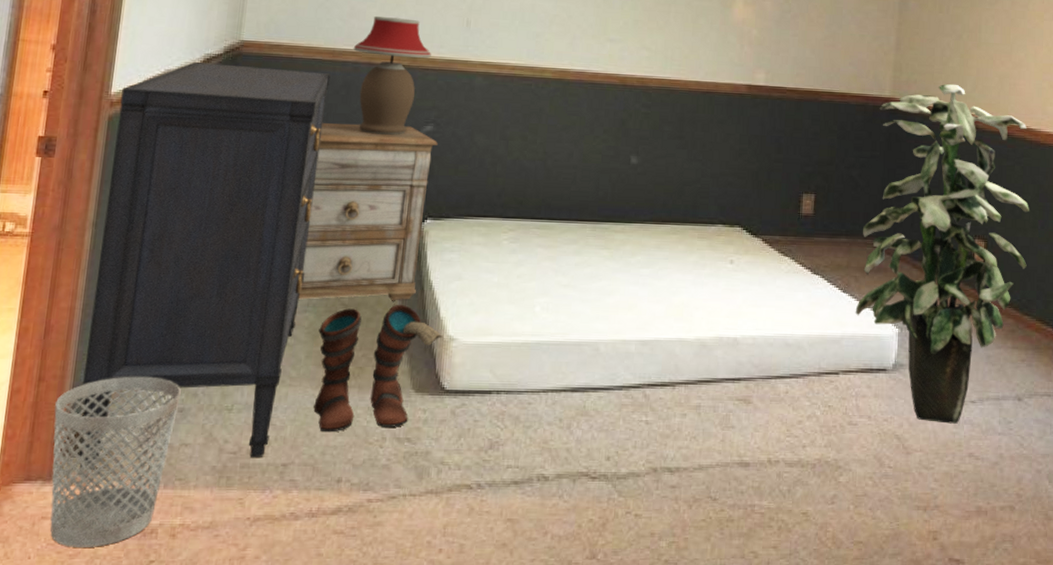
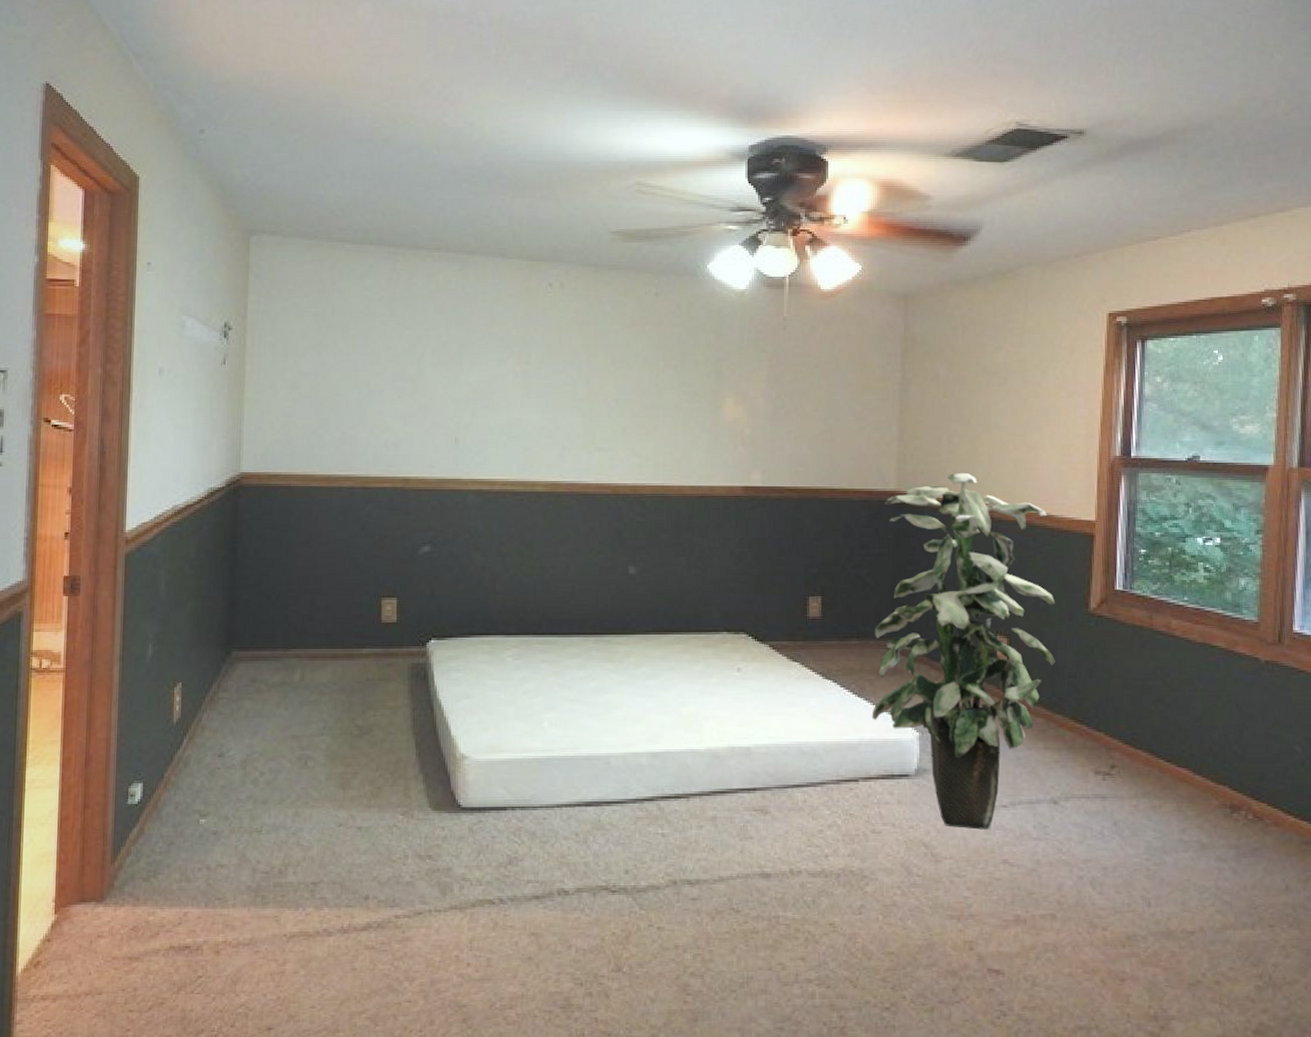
wastebasket: present [50,376,181,547] -> none [100,801,213,964]
dresser: present [77,62,331,468] -> none [123,497,328,890]
nightstand: present [298,123,438,301] -> none [314,548,436,723]
boots: present [313,304,443,433] -> none [336,724,455,852]
table lamp: present [353,15,431,135] -> none [347,439,423,558]

